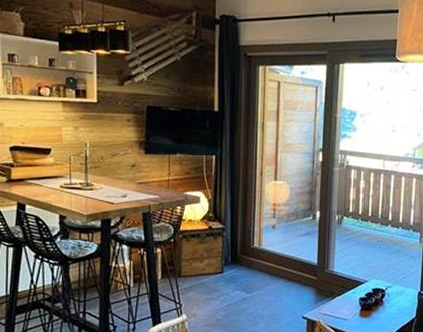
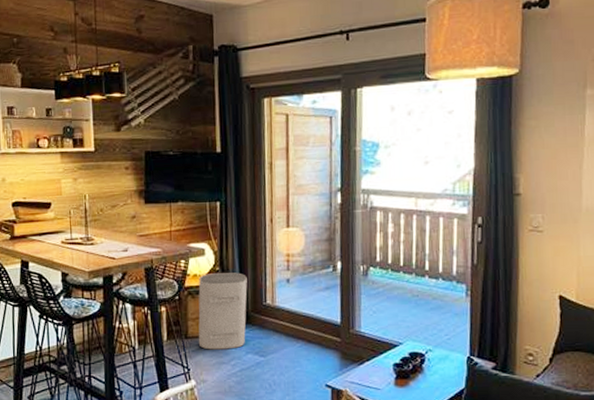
water heater: none [190,219,238,287] -> present [198,272,248,350]

